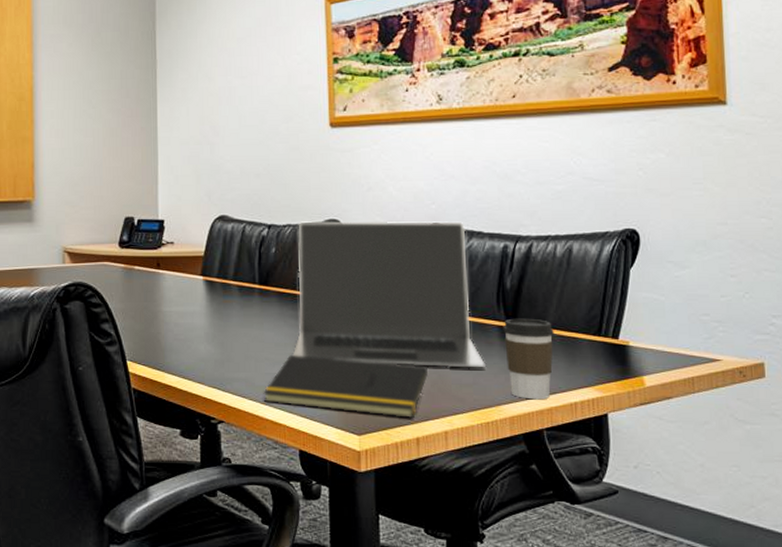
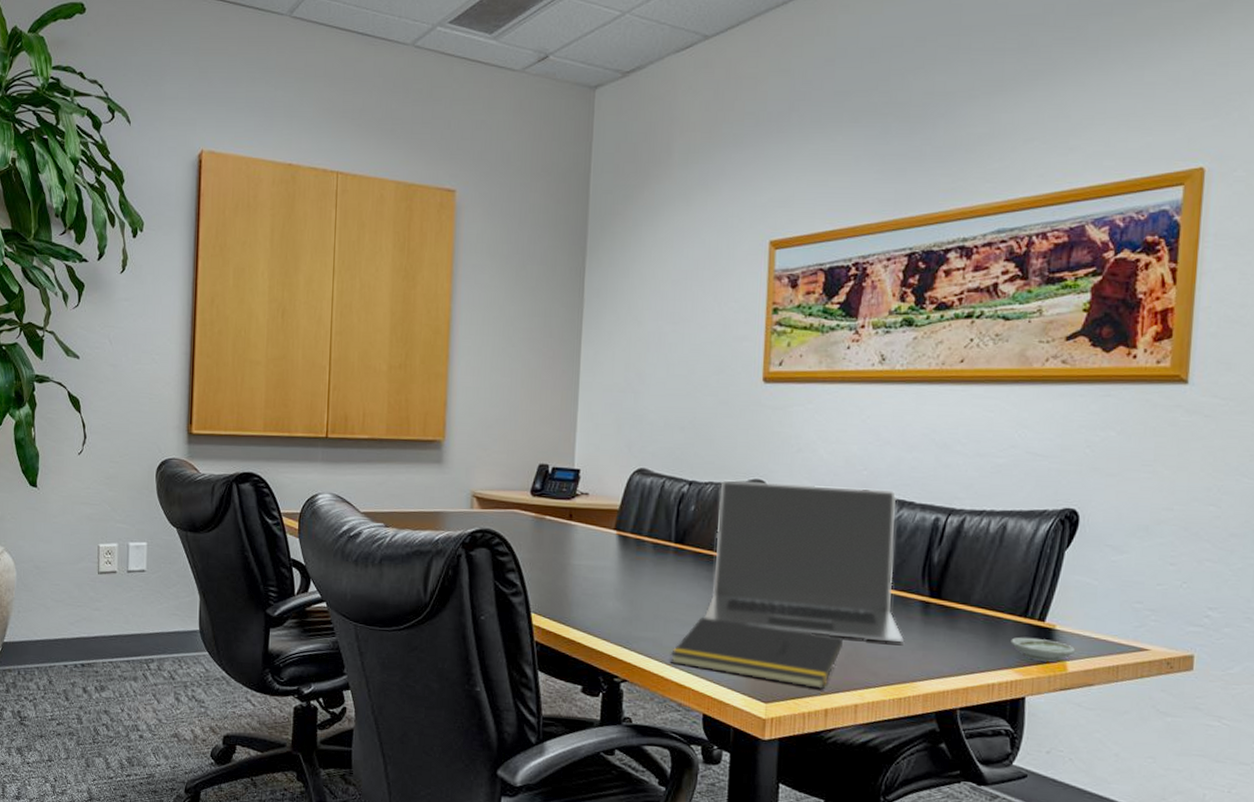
coffee cup: present [503,318,554,400] -> none [925,594,979,679]
saucer: none [588,355,651,377] -> present [1010,637,1076,662]

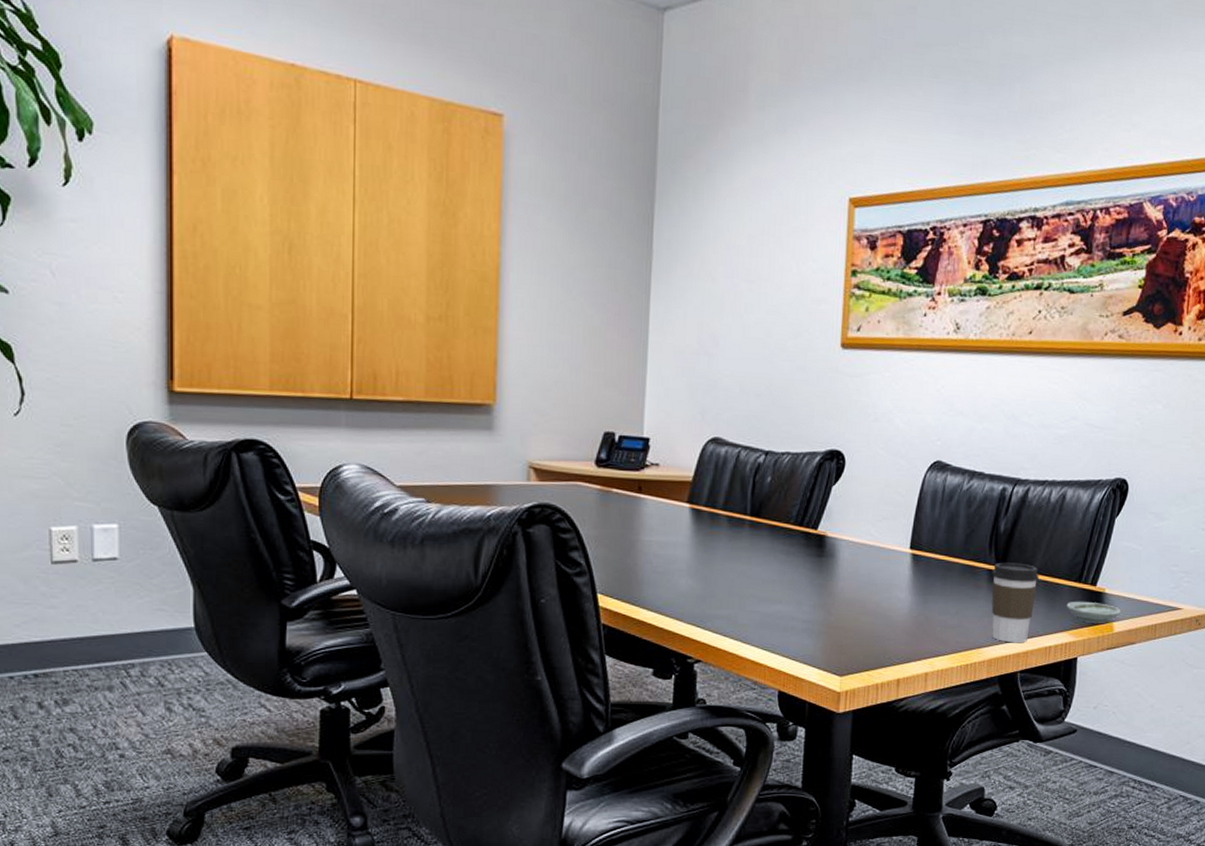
notepad: present [670,617,843,690] -> none [745,593,915,660]
laptop: present [704,480,905,643] -> none [780,450,973,611]
coffee cup: none [925,594,979,679] -> present [991,562,1039,643]

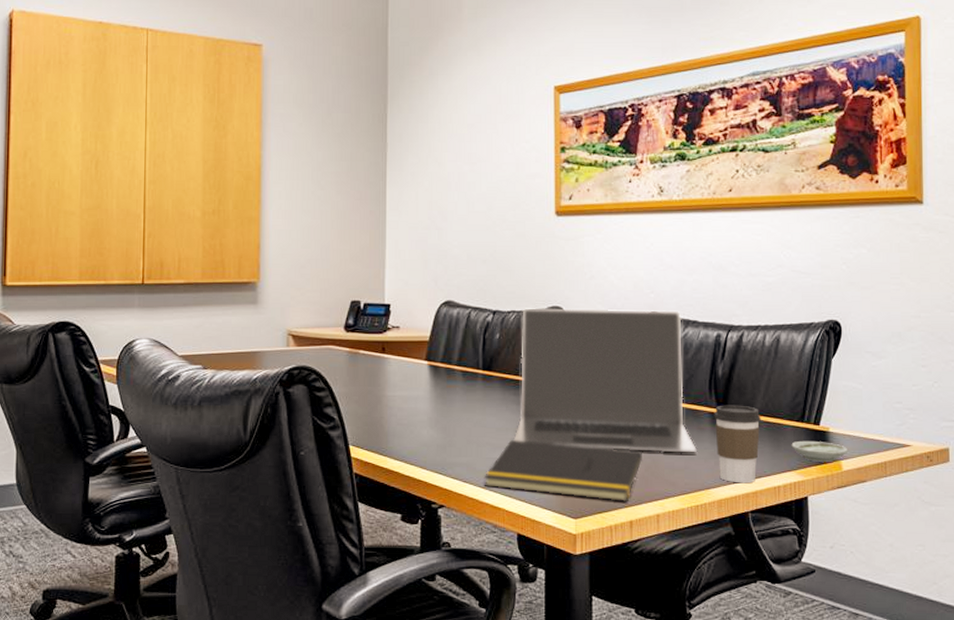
notepad: none [745,593,915,660] -> present [483,440,642,503]
laptop: none [780,450,973,611] -> present [513,308,698,453]

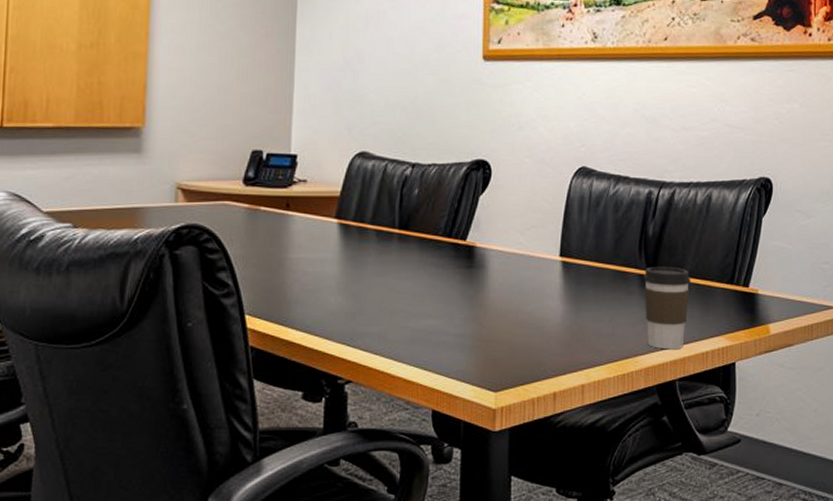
notepad: present [483,440,642,503] -> none [396,307,568,373]
laptop: present [513,308,698,453] -> none [430,161,626,318]
saucer: present [791,440,848,462] -> none [720,303,776,325]

